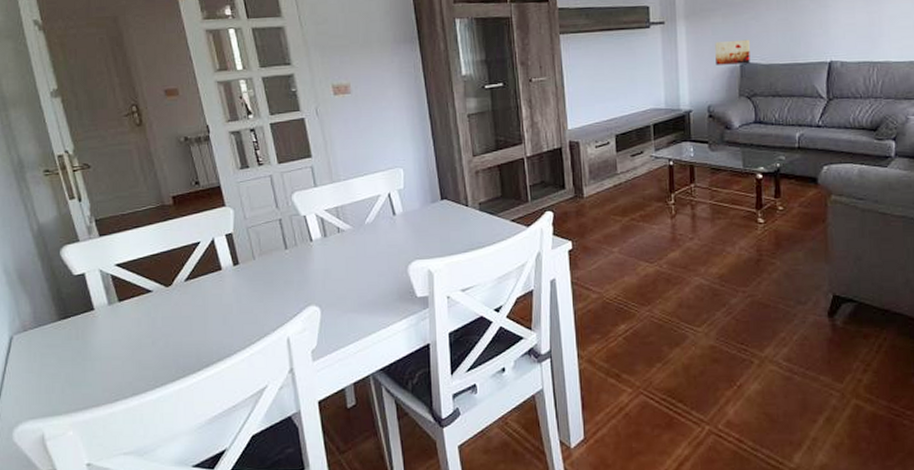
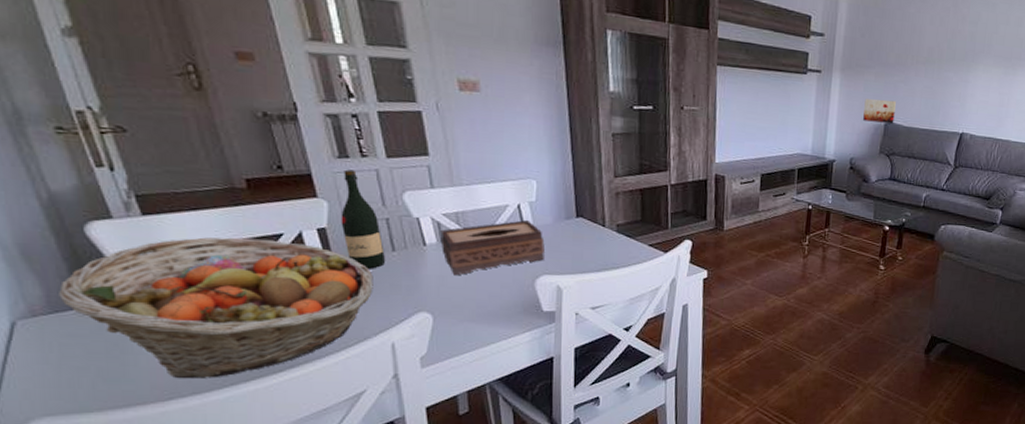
fruit basket: none [42,248,271,382] -> present [59,237,373,379]
wine bottle: none [243,178,279,268] -> present [341,169,385,269]
tissue box: none [324,208,415,268] -> present [440,220,545,276]

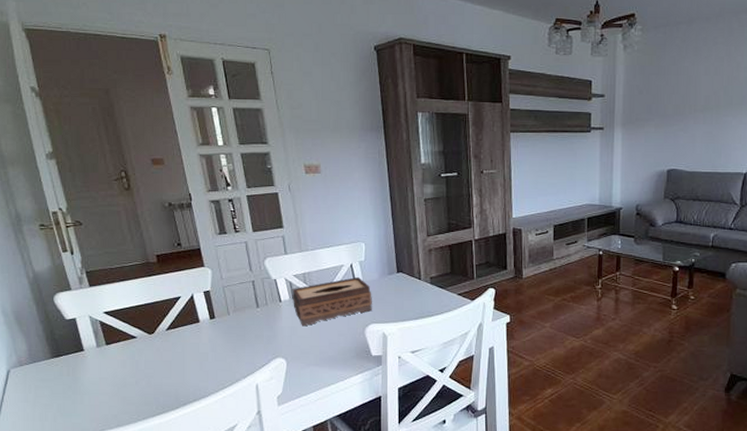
fruit basket: present [59,237,373,379] -> none [37,301,243,414]
wine bottle: present [341,169,385,269] -> none [220,243,251,323]
wall art: present [863,99,896,124] -> none [646,148,677,170]

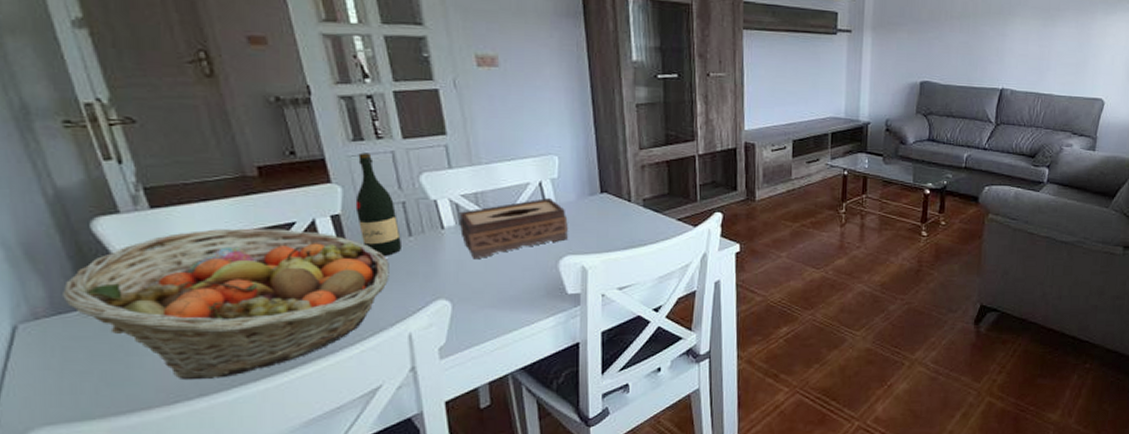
fruit basket: none [37,301,243,414] -> present [63,228,389,381]
wine bottle: none [220,243,251,323] -> present [355,152,401,256]

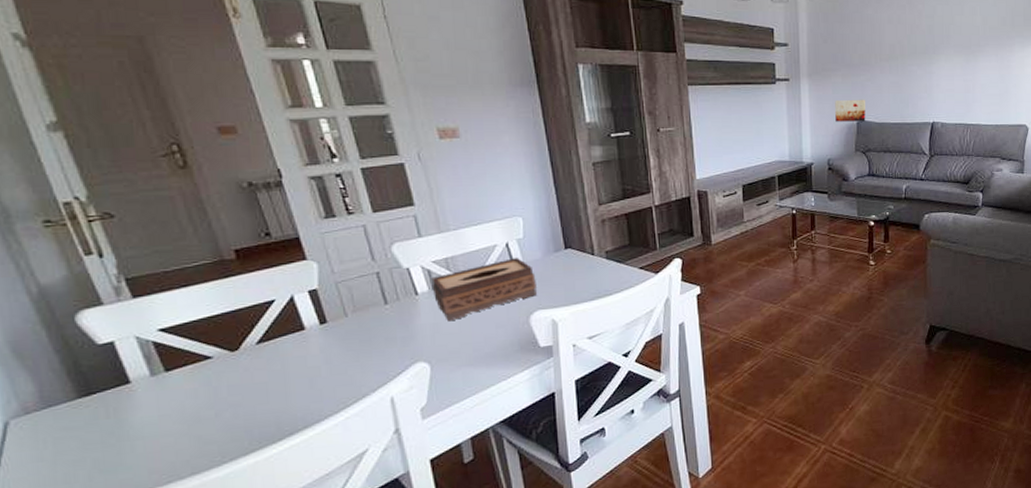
fruit basket: present [63,228,389,381] -> none [52,307,369,461]
wine bottle: present [355,152,401,256] -> none [331,228,378,325]
wall art: none [897,57,931,82] -> present [835,99,866,122]

